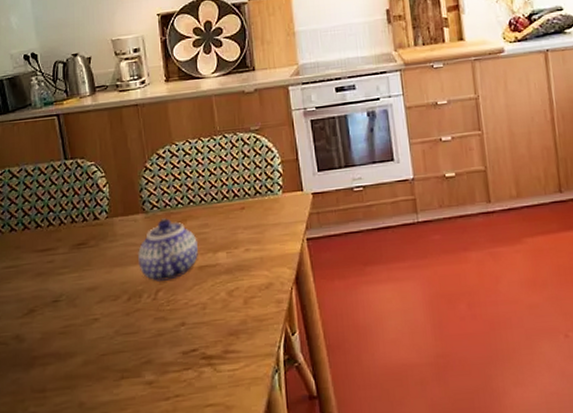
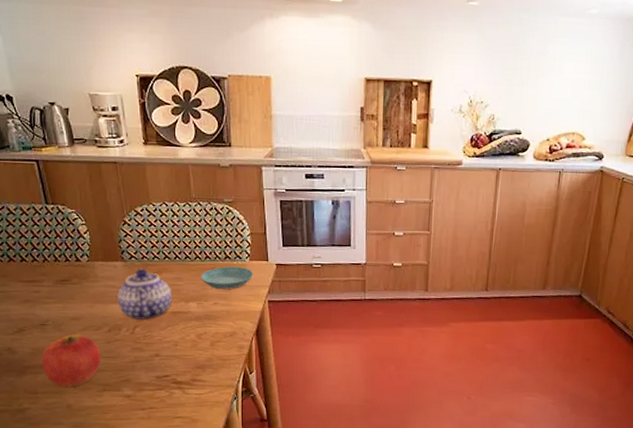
apple: none [52,308,119,379] -> present [41,334,101,387]
saucer: none [229,202,288,232] -> present [201,266,254,289]

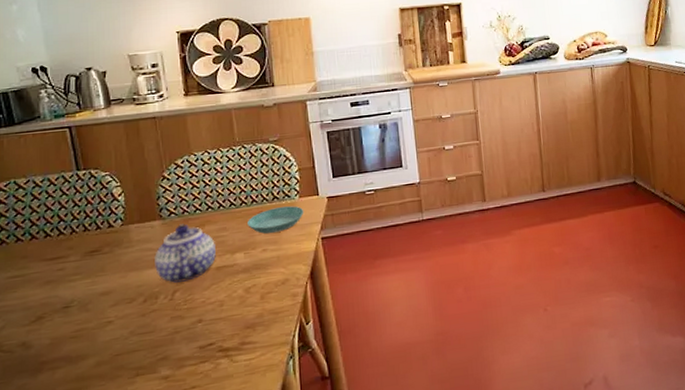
apple: present [41,334,101,387] -> none [62,311,134,380]

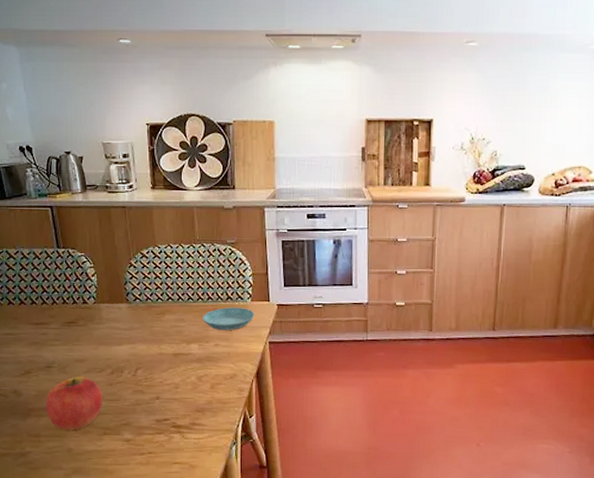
apple: none [62,311,134,380] -> present [45,376,102,430]
teapot: present [155,224,216,283] -> none [121,310,174,362]

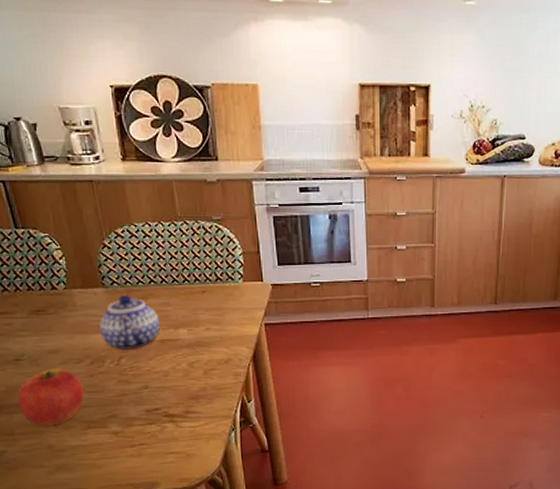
teapot: none [121,310,174,362] -> present [99,294,160,350]
saucer: present [203,307,255,330] -> none [190,289,248,313]

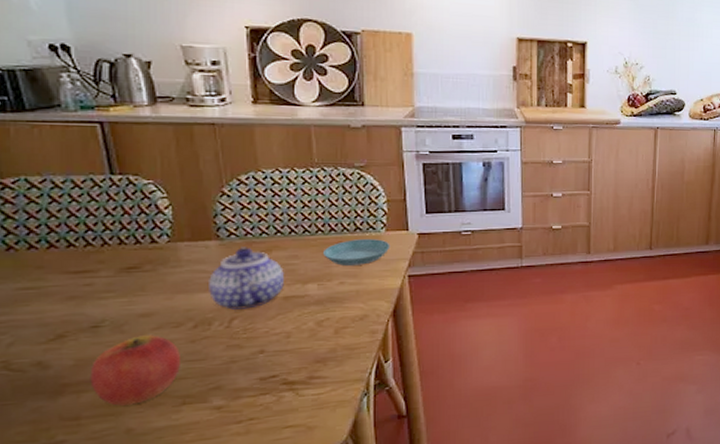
saucer: none [190,289,248,313] -> present [323,239,391,266]

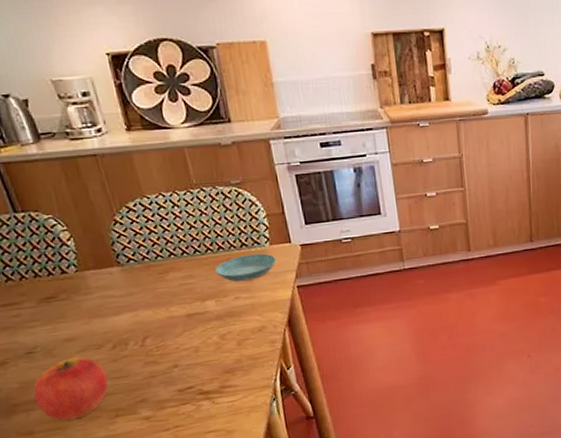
teapot: present [209,247,284,310] -> none [118,270,185,330]

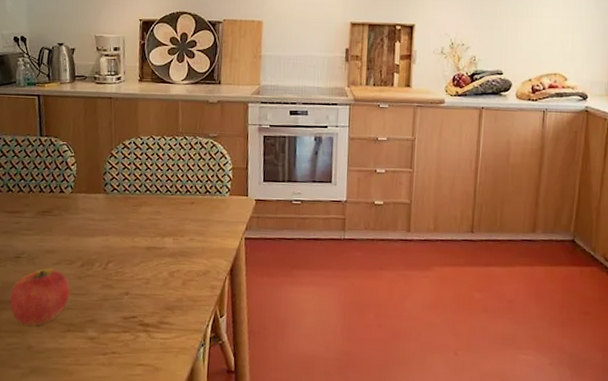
saucer: present [215,253,277,282] -> none [179,201,233,225]

